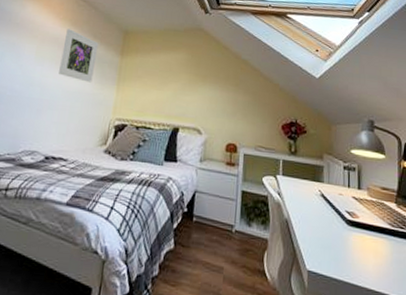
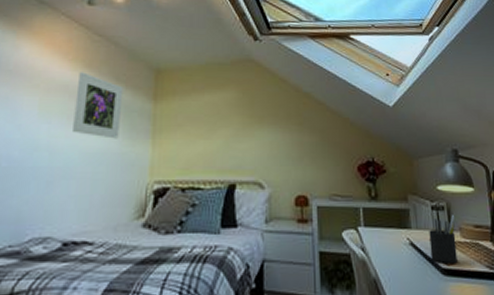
pen holder: none [338,176,365,217] -> present [429,215,458,263]

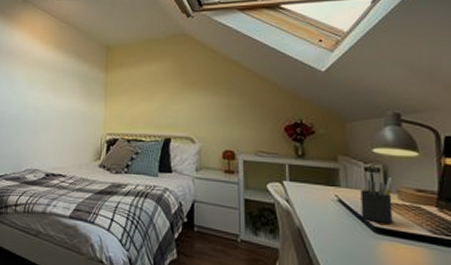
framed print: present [73,72,124,139] -> none [49,51,83,101]

